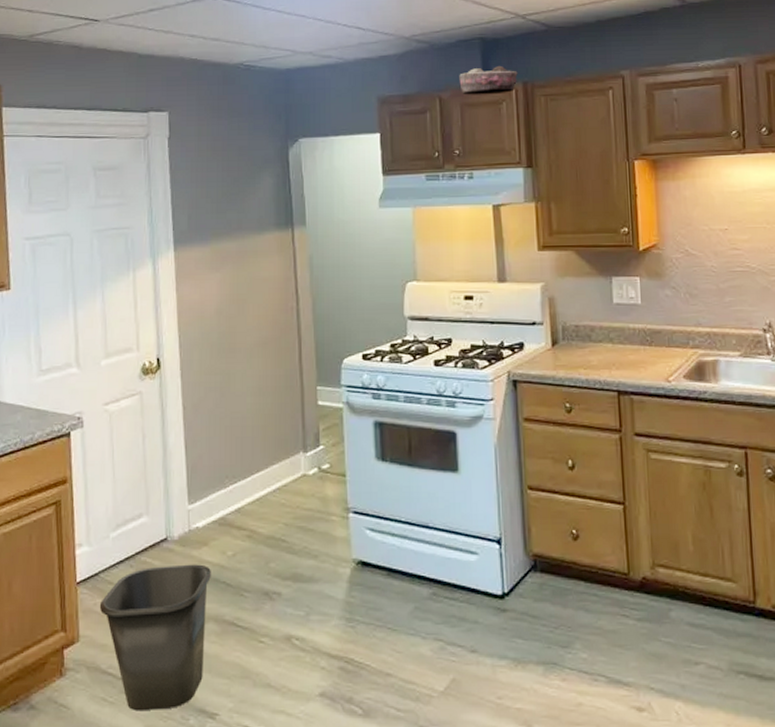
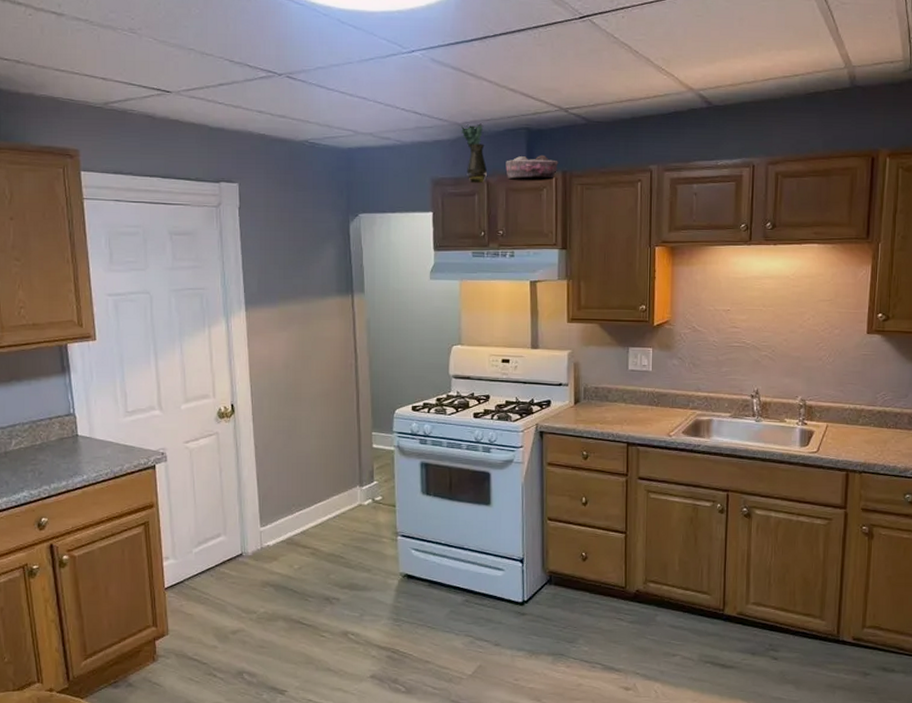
waste bin: present [99,564,212,712] -> none [185,575,281,689]
vase: none [409,35,440,100] -> present [461,123,488,184]

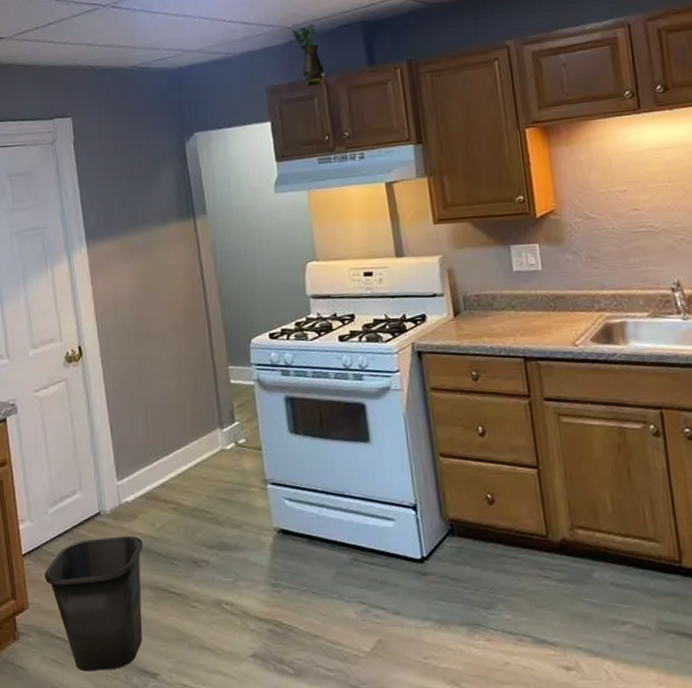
waste bin: none [185,575,281,689] -> present [44,536,144,672]
decorative basket: present [506,154,558,182] -> none [343,46,402,78]

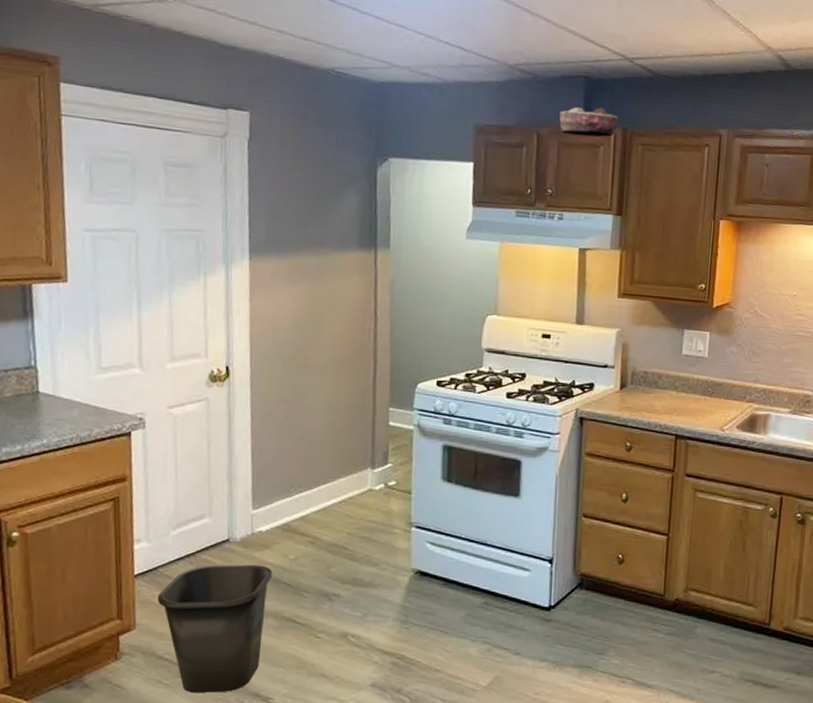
vase: present [292,23,325,87] -> none [512,66,539,135]
decorative basket: none [343,46,402,78] -> present [559,107,619,137]

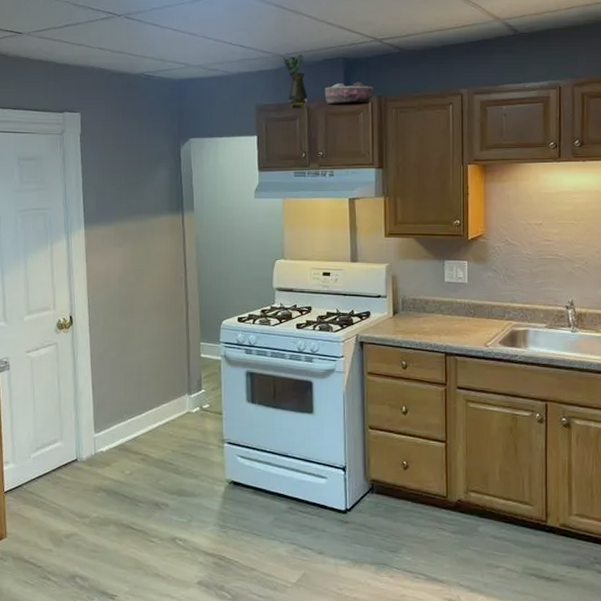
waste bin: present [157,564,273,693] -> none [22,480,113,592]
vase: none [512,66,539,135] -> present [283,54,308,109]

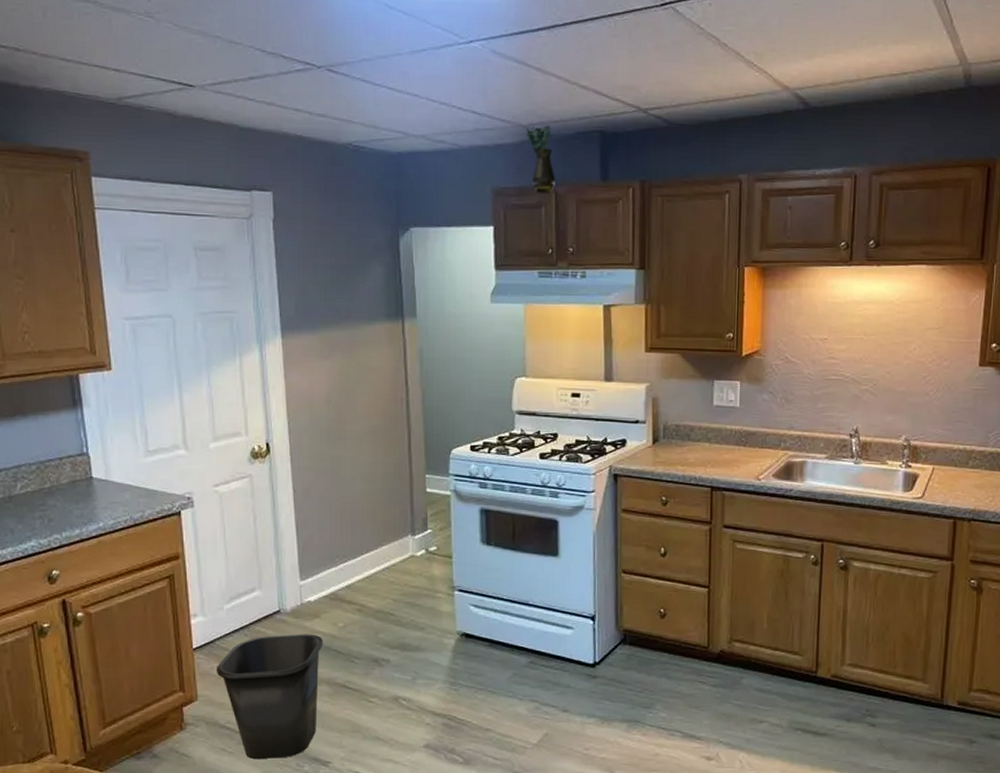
waste bin: none [22,480,113,592] -> present [216,634,324,760]
decorative basket: present [325,81,374,106] -> none [576,161,636,192]

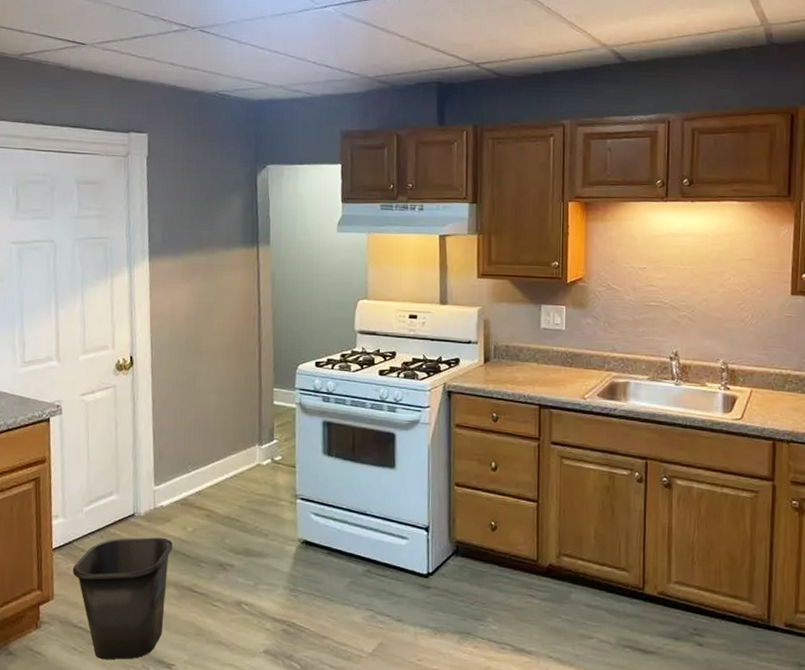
vase: present [526,125,556,194] -> none [372,77,398,137]

